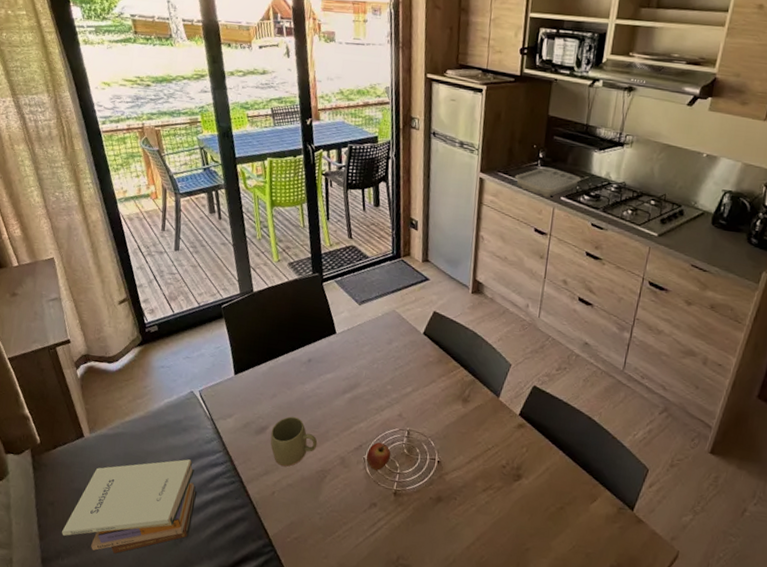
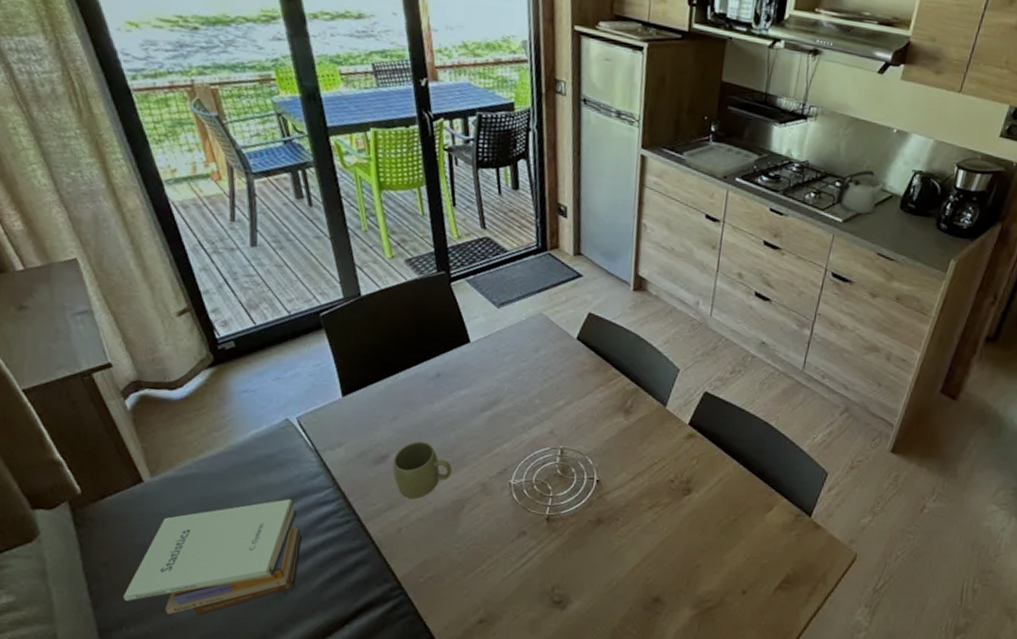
fruit: present [366,442,391,471] -> none [512,464,542,496]
kettle: none [651,190,698,229] -> present [836,170,886,214]

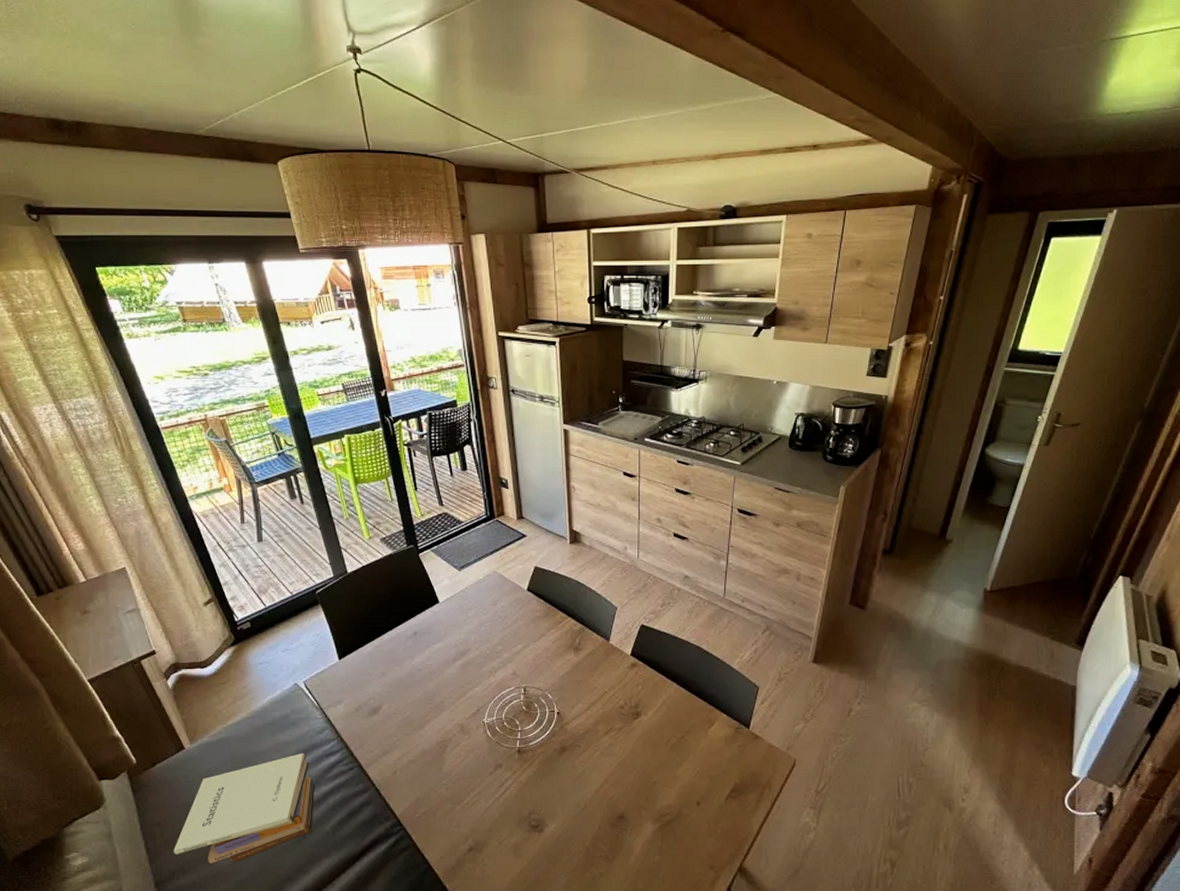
mug: present [392,441,452,499] -> none [385,693,434,743]
kettle: present [836,170,886,214] -> none [733,418,774,455]

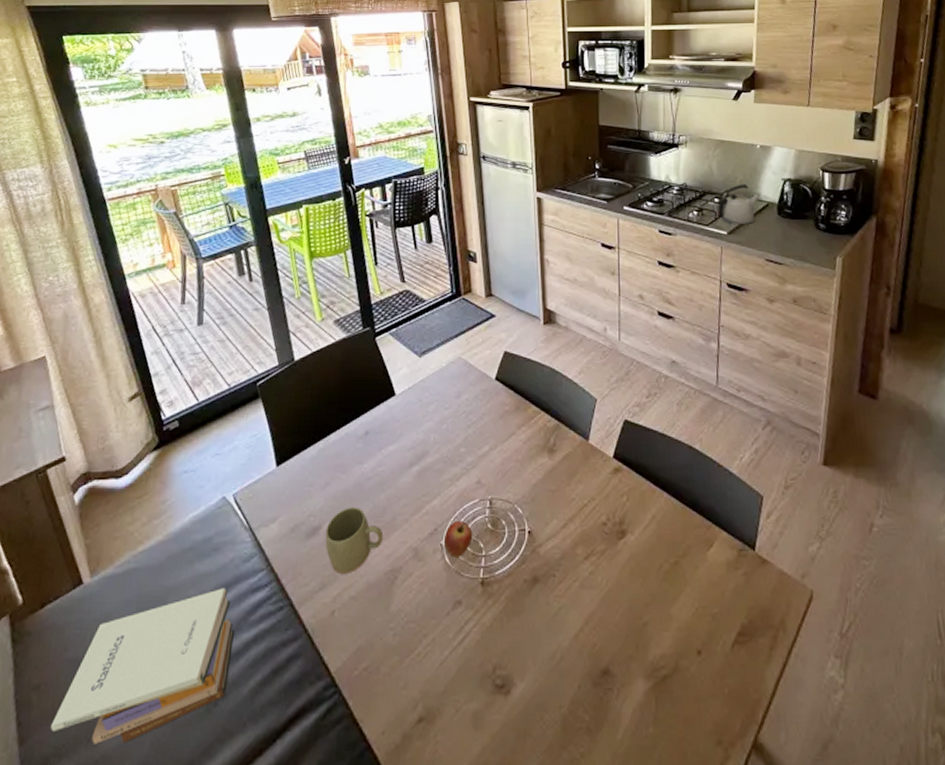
mug: none [385,693,434,743] -> present [325,507,384,573]
fruit: none [485,704,510,732] -> present [443,521,473,557]
dish rack: present [597,411,663,441] -> none [573,177,642,210]
kettle: none [733,418,774,455] -> present [718,184,761,224]

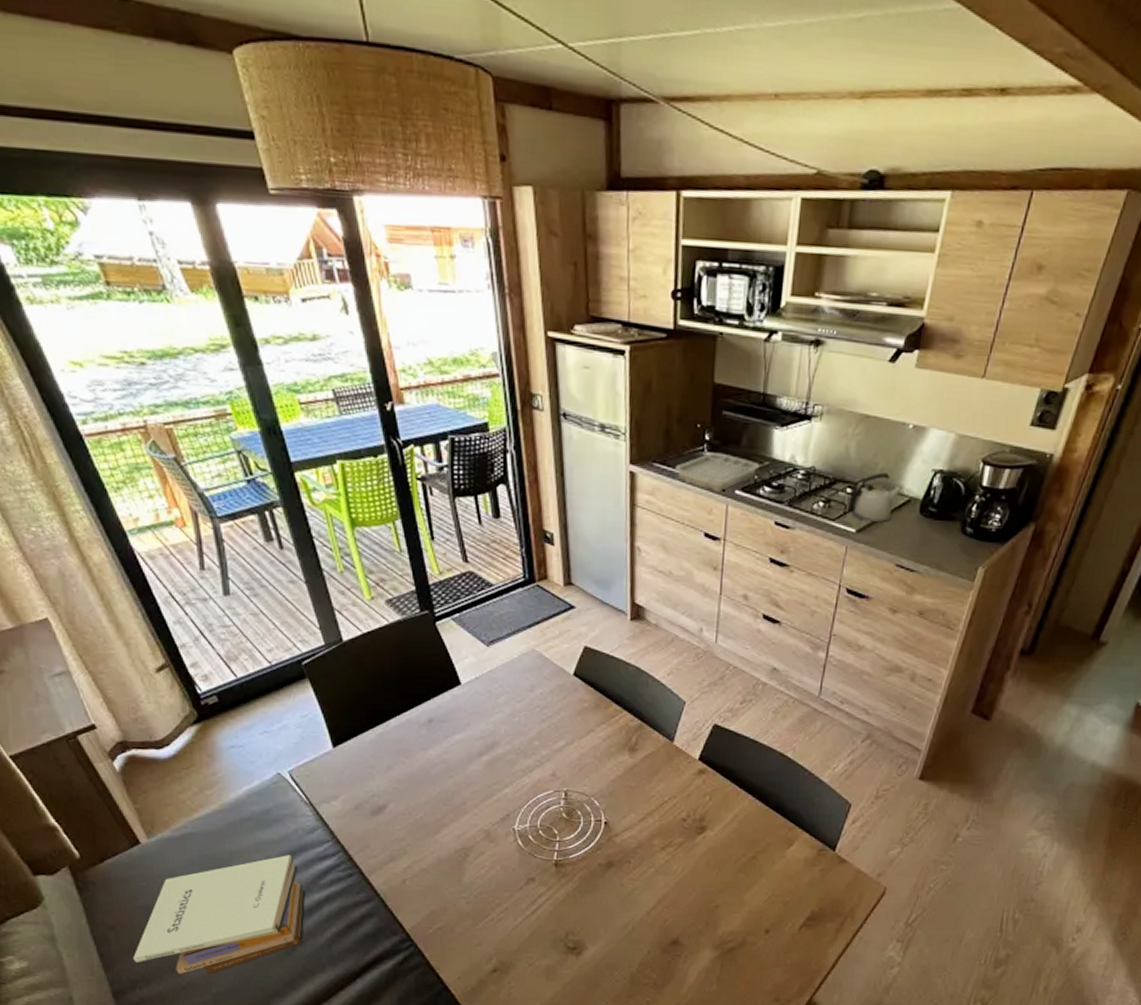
mug: present [325,507,384,573] -> none [391,790,453,849]
fruit: present [443,521,473,557] -> none [516,809,547,841]
dish rack: none [573,177,642,210] -> present [674,452,761,493]

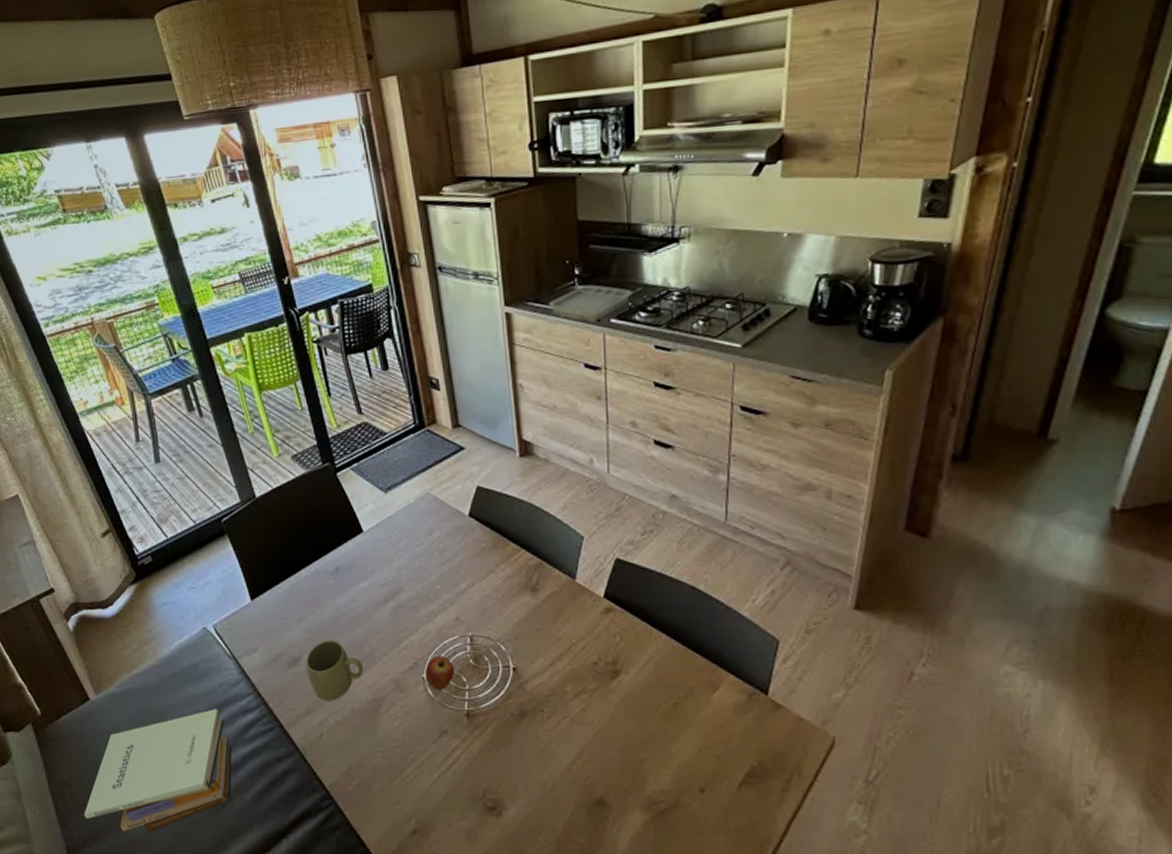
mug: none [391,790,453,849] -> present [306,640,364,701]
fruit: none [516,809,547,841] -> present [424,656,455,690]
kettle: present [848,472,903,522] -> none [730,284,787,335]

